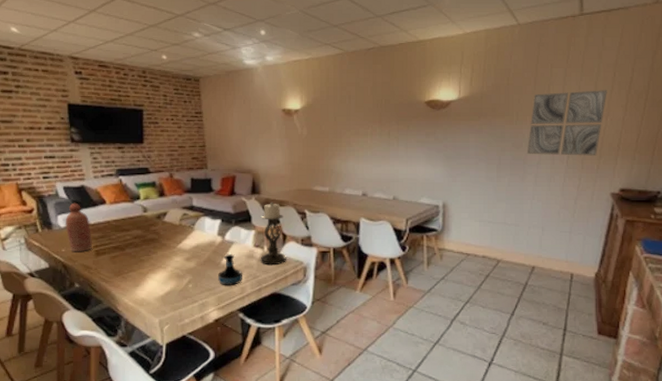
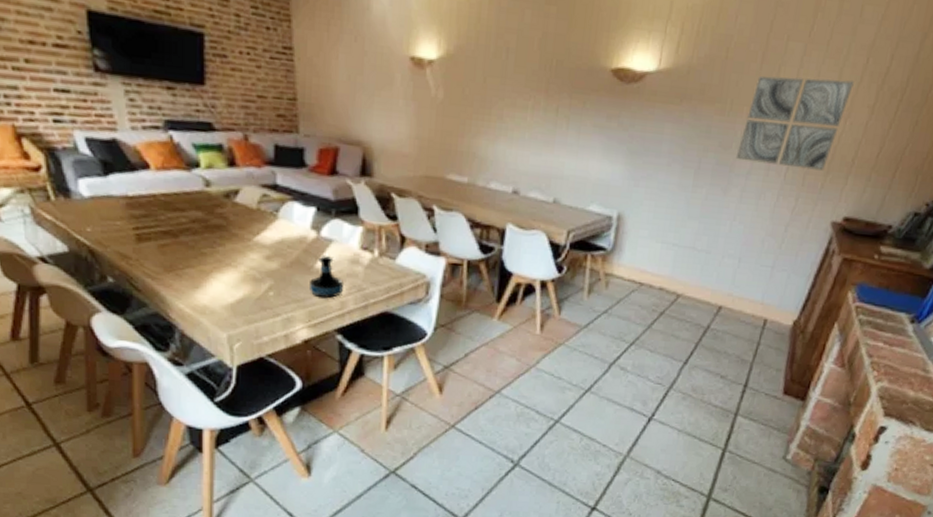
bottle: present [65,202,93,252] -> none [89,162,132,235]
candle holder: present [260,202,287,266] -> none [368,189,405,277]

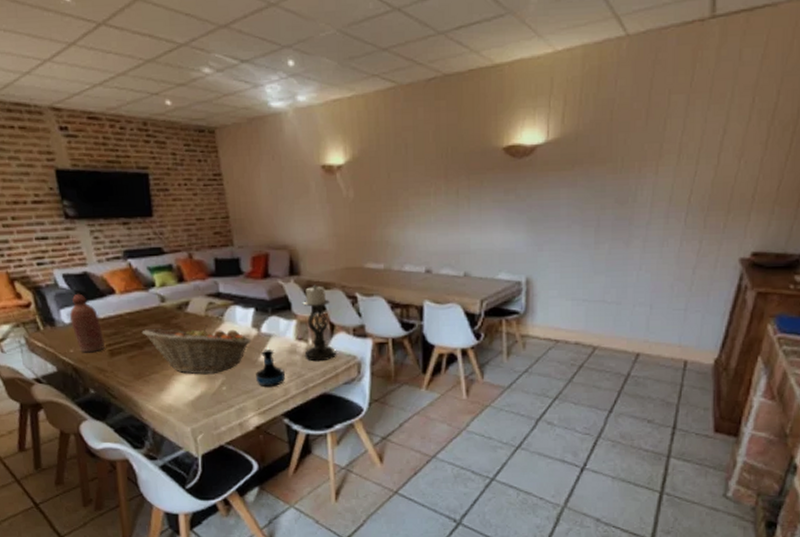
bottle: none [89,162,132,235] -> present [69,293,105,353]
fruit basket: none [178,215,309,277] -> present [141,325,252,375]
candle holder: none [368,189,405,277] -> present [302,284,337,362]
wall art: present [735,76,854,171] -> none [633,122,743,213]

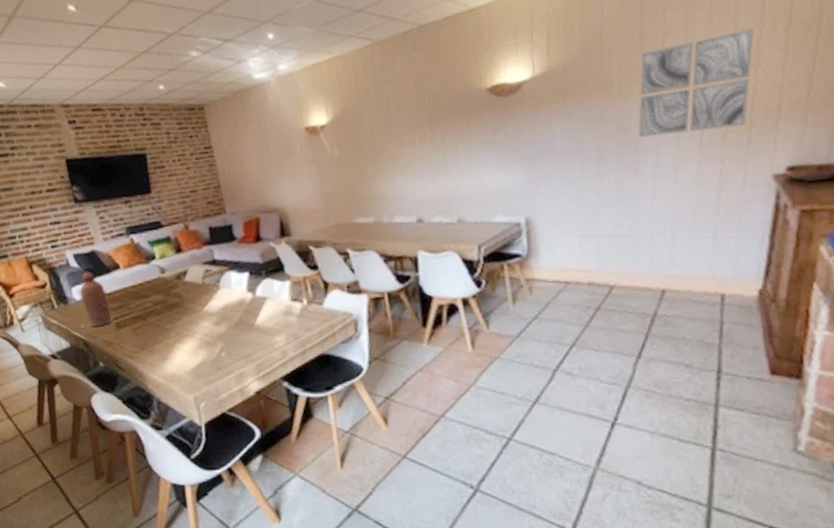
fruit basket: present [141,325,252,375] -> none [144,292,248,342]
tequila bottle: present [256,350,285,388] -> none [253,312,282,351]
candle holder: present [302,284,337,362] -> none [294,244,333,322]
wall art: none [633,122,743,213] -> present [638,28,755,138]

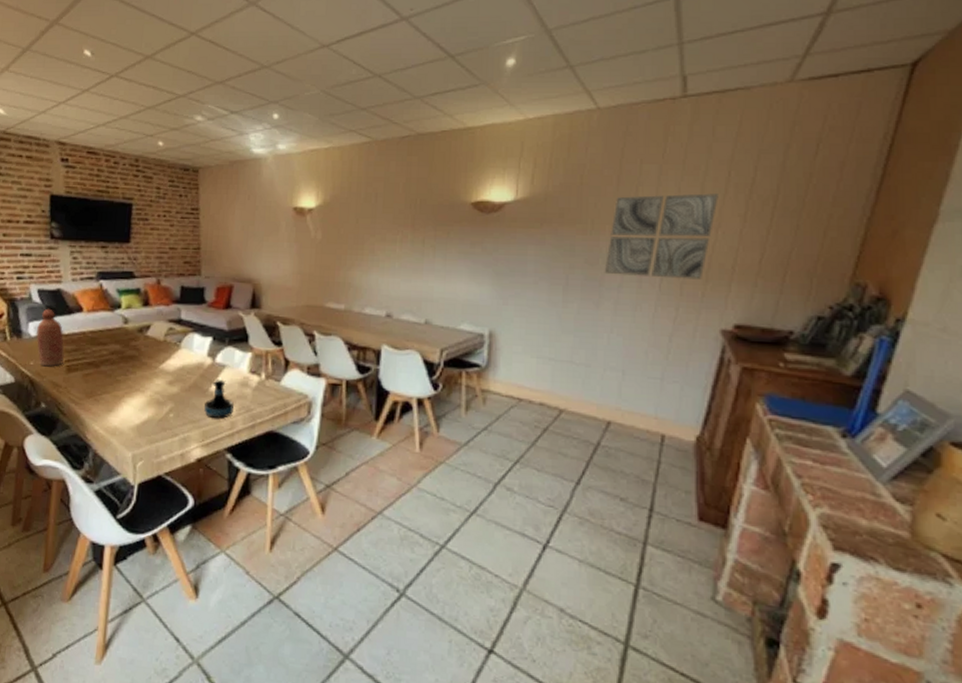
tequila bottle: none [253,312,282,351] -> present [204,380,234,419]

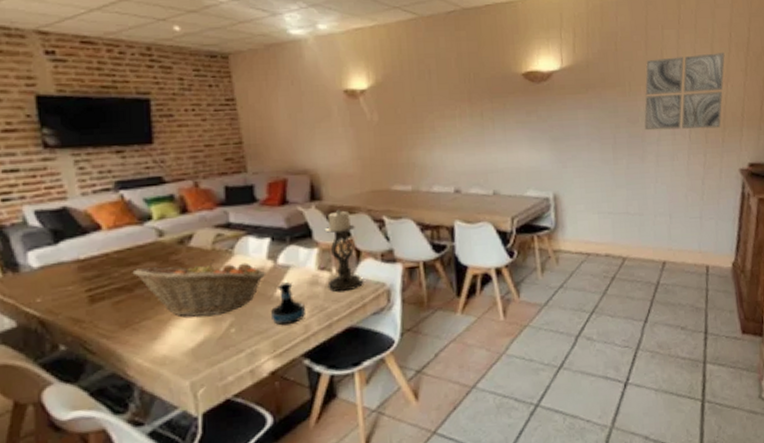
bottle: present [35,308,65,367] -> none [39,231,85,302]
fruit basket: none [100,349,205,400] -> present [132,259,266,317]
candle holder: none [255,319,289,398] -> present [324,209,364,292]

